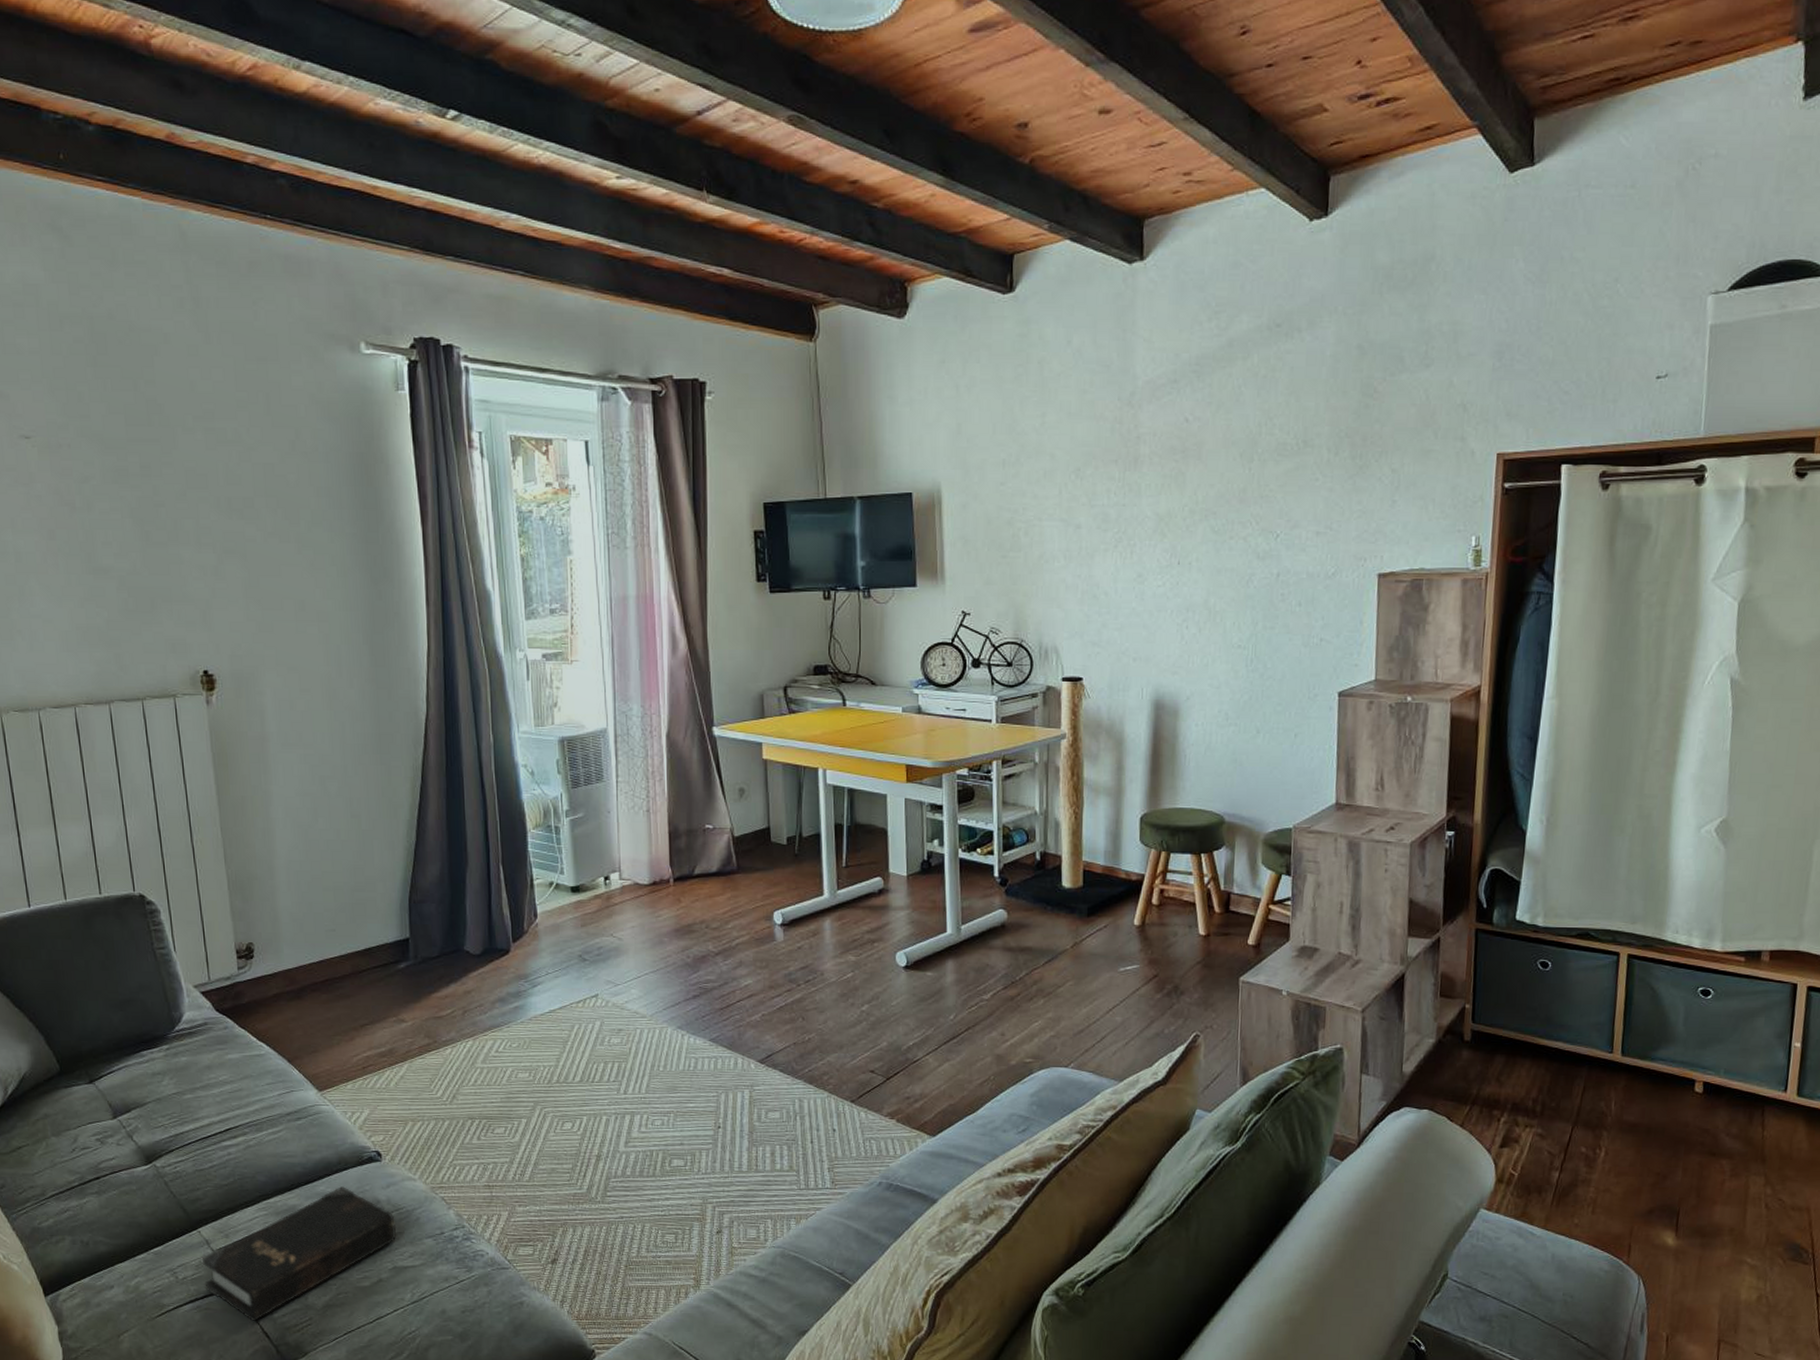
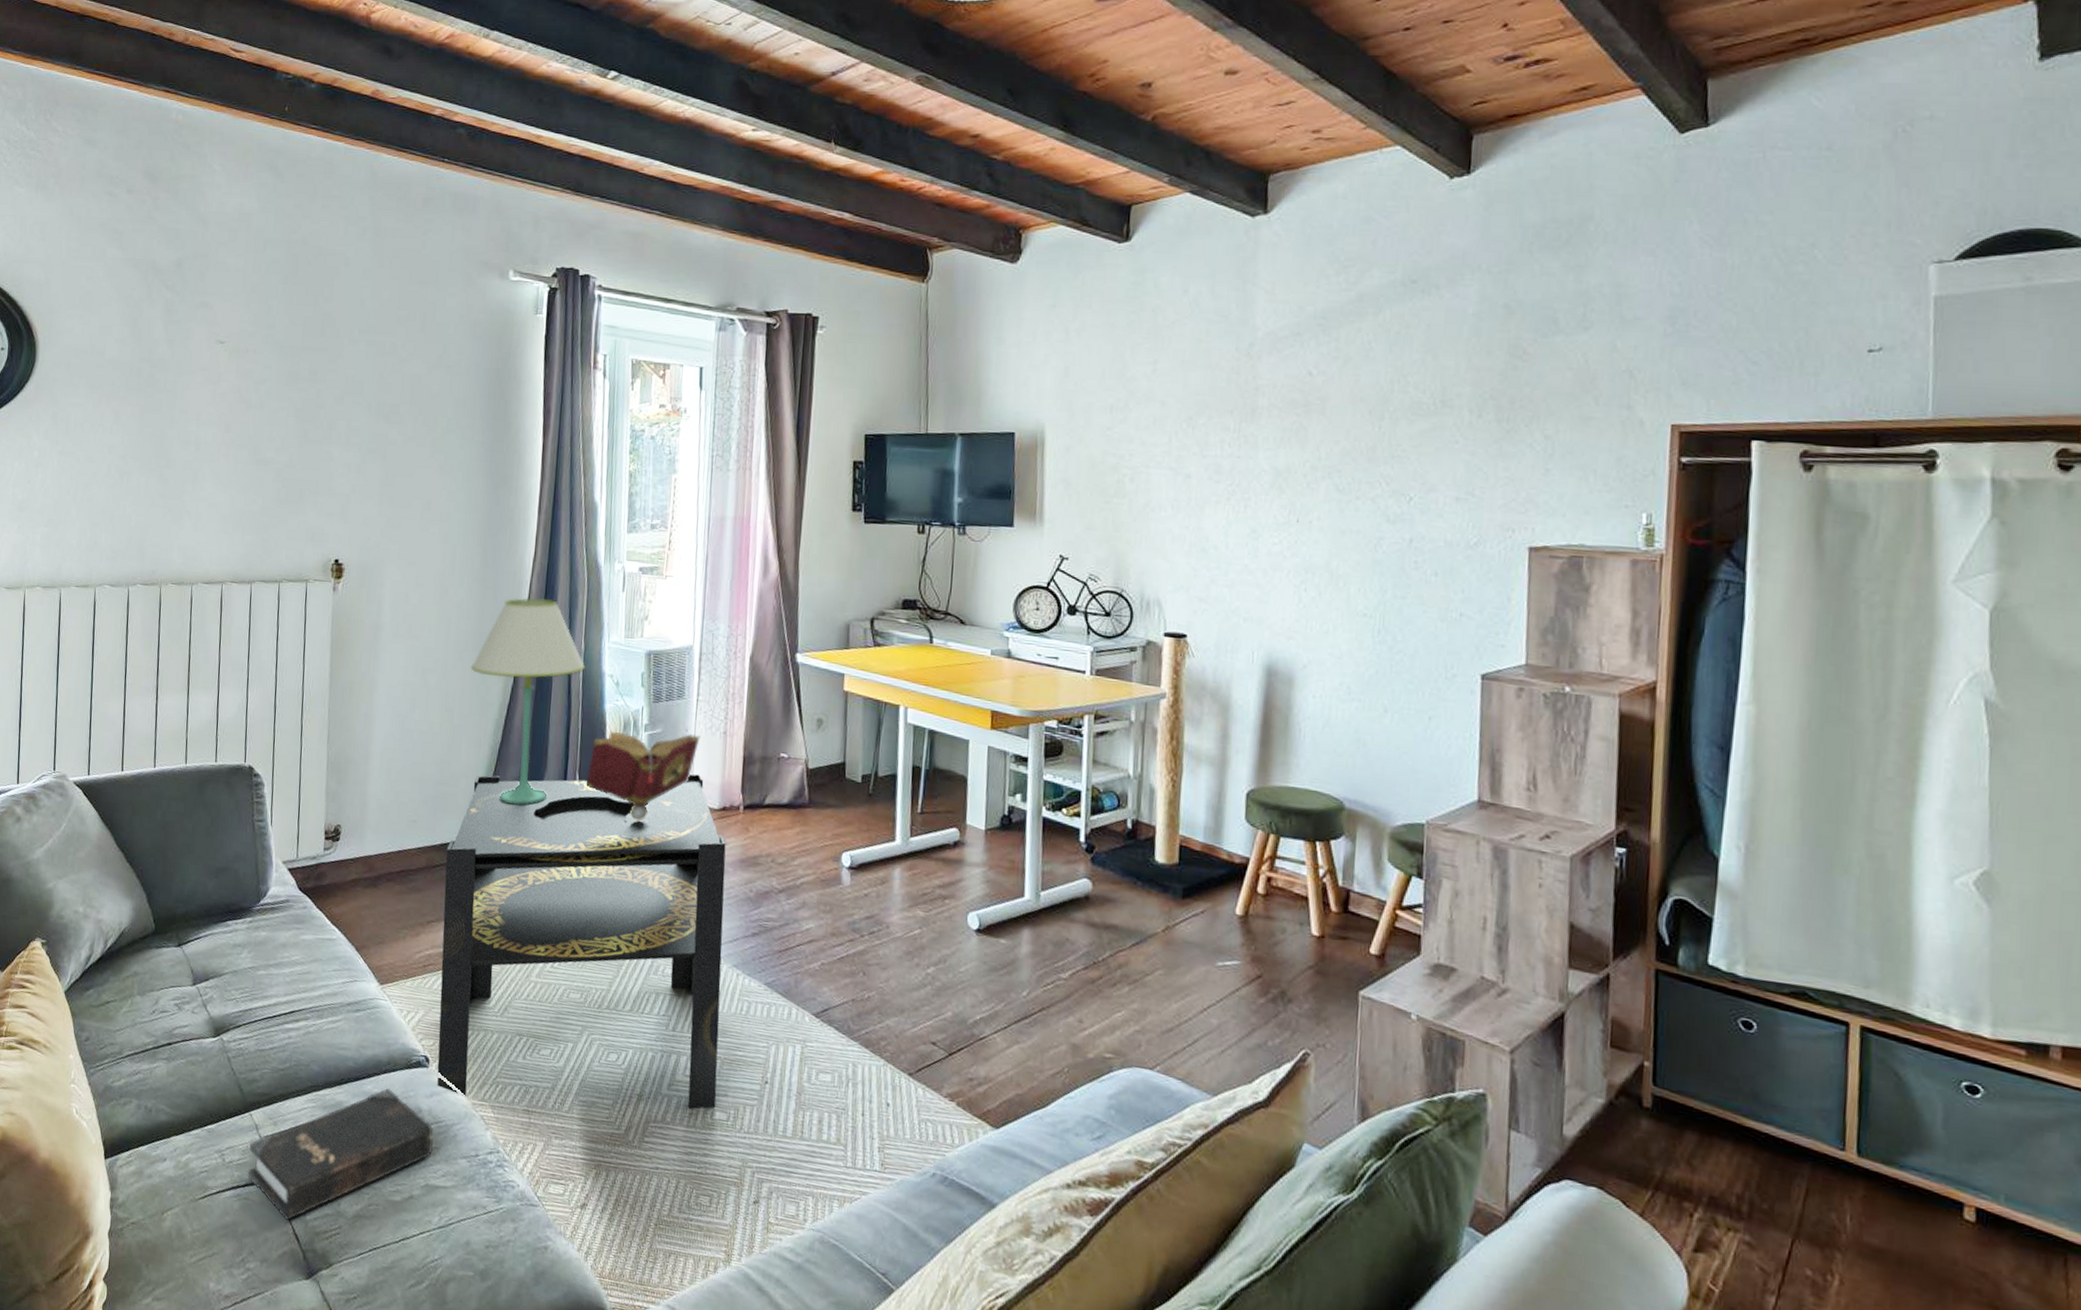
side table: none [371,853,673,1182] -> present [437,773,726,1109]
table lamp: none [373,694,497,901] -> present [471,598,586,804]
book: none [510,815,624,905] -> present [586,730,701,821]

